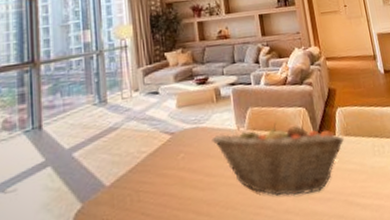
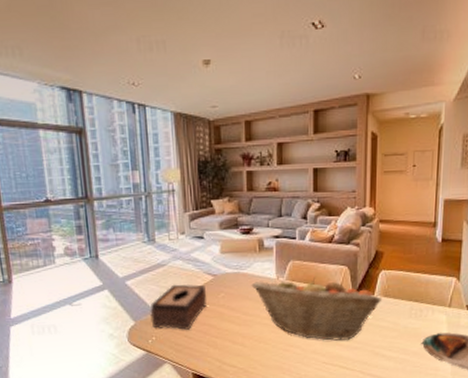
tissue box: none [100,147,166,209] -> present [150,284,207,330]

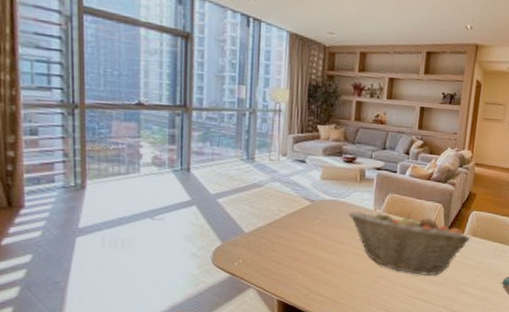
tissue box: present [150,284,207,330] -> none [239,206,303,254]

